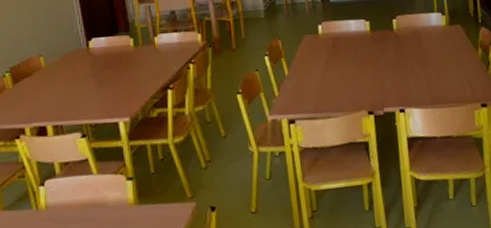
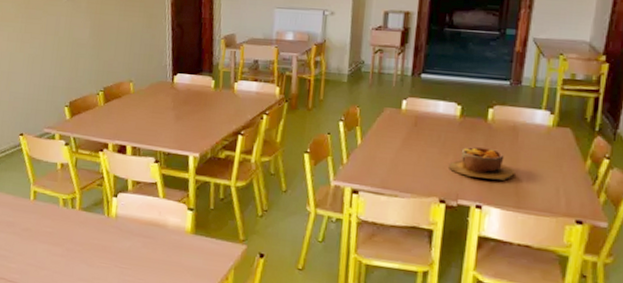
bowl: none [370,54,426,85] -> present [449,147,516,181]

